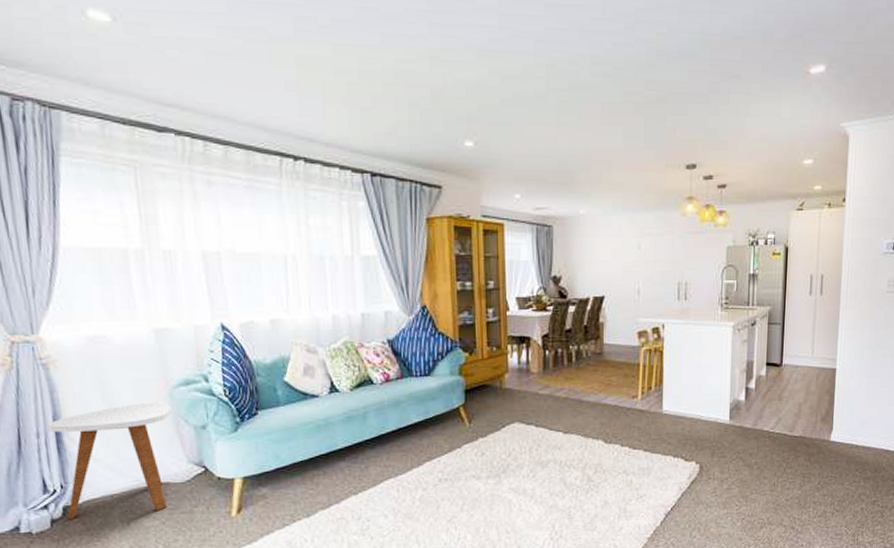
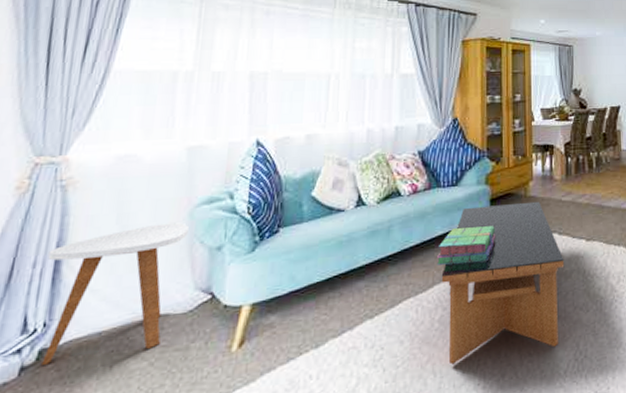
stack of books: none [413,416,472,451] -> present [436,226,496,265]
coffee table: none [419,393,541,537] -> present [441,201,565,365]

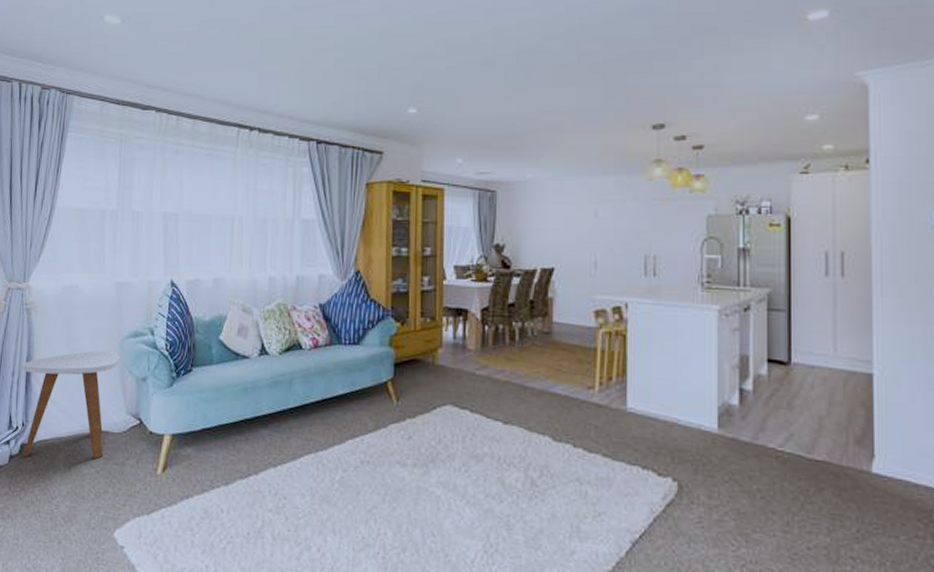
stack of books: present [436,226,496,265] -> none [336,390,400,430]
coffee table: present [441,201,565,365] -> none [341,369,476,533]

